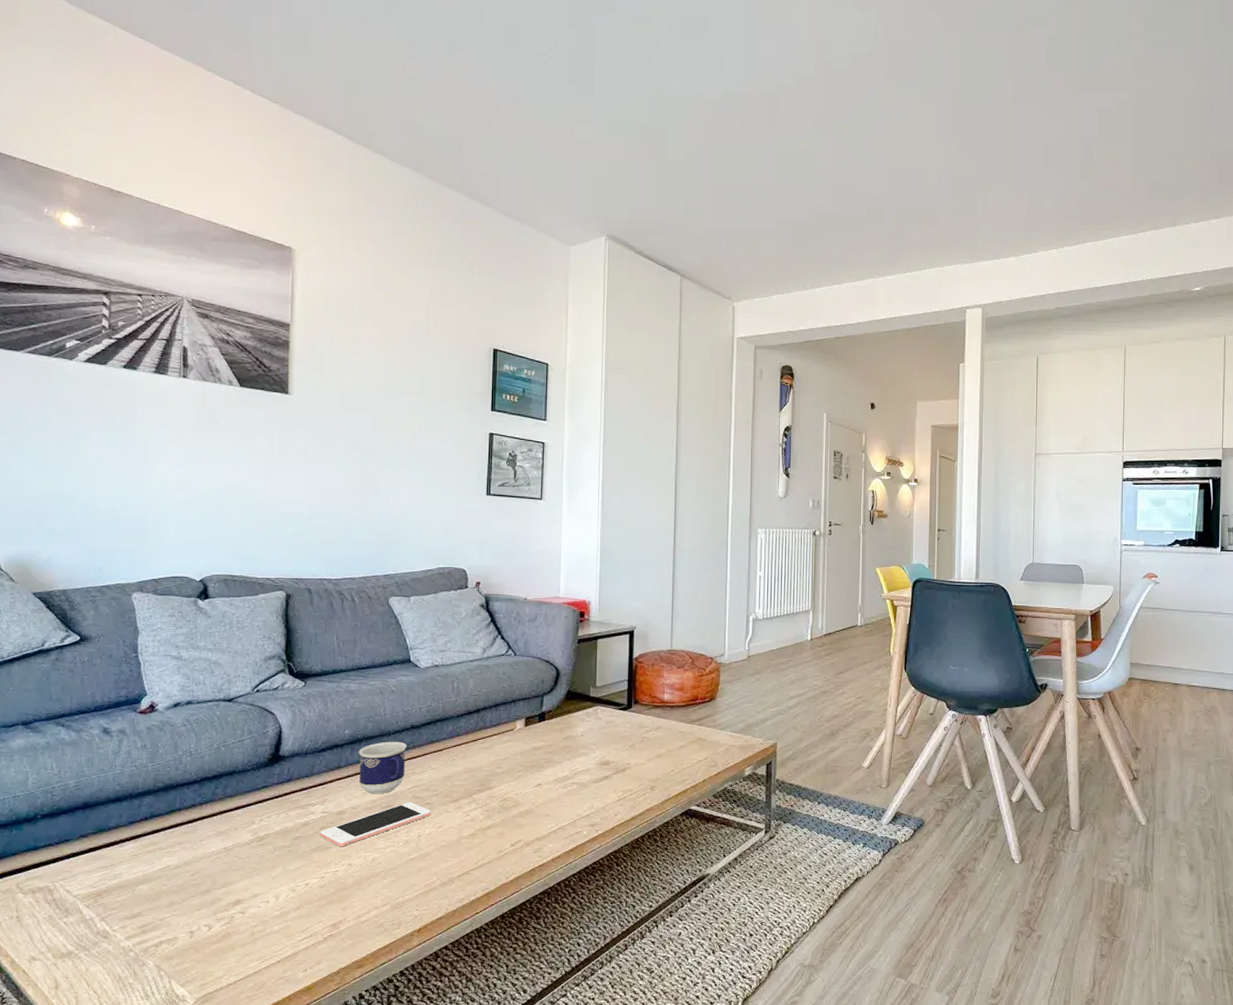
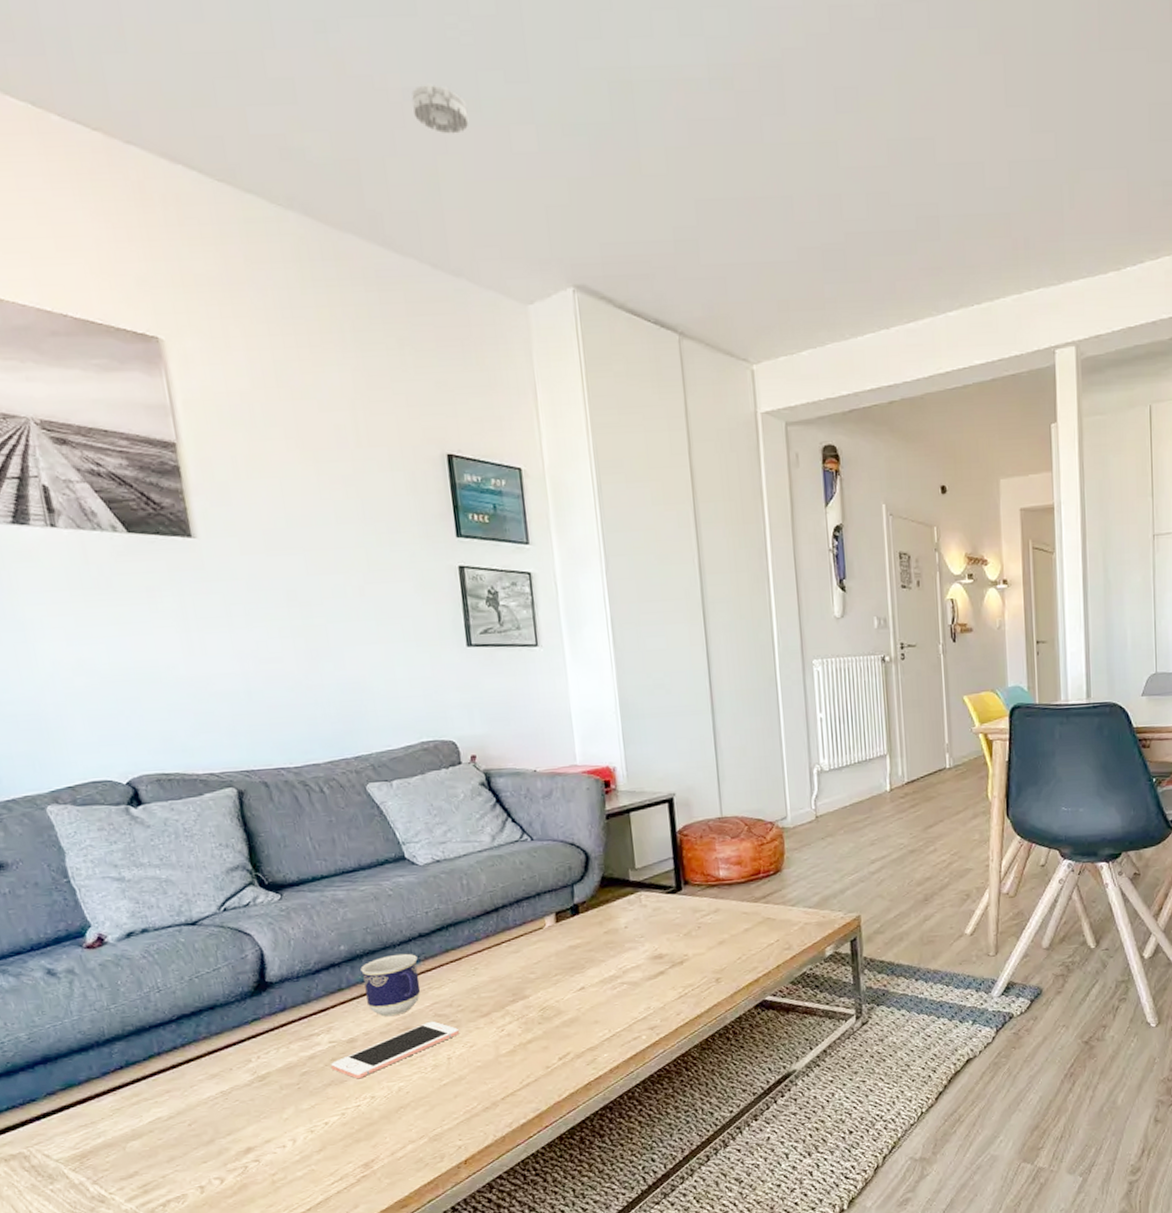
smoke detector: none [507,90,546,125] -> present [412,83,469,134]

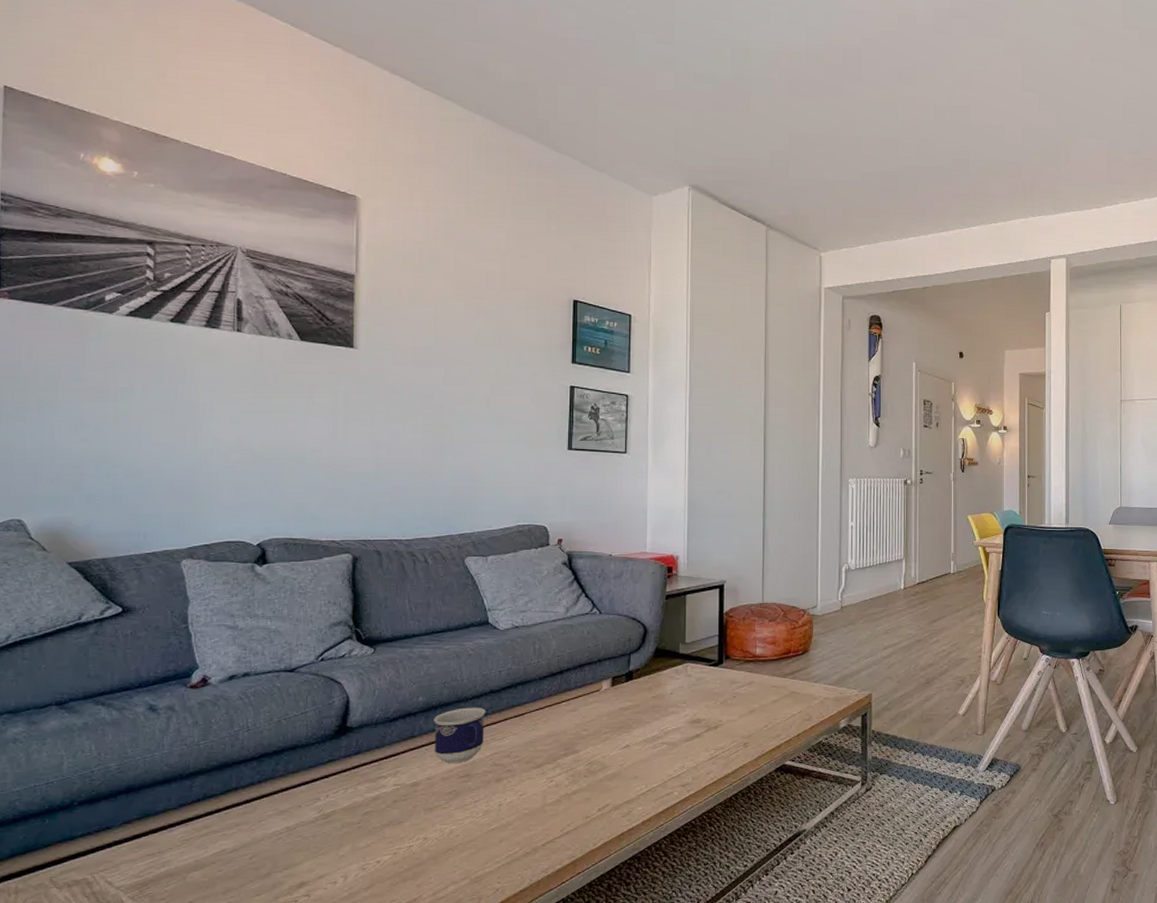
cell phone: present [331,1021,459,1079] -> none [392,769,512,821]
smoke detector: present [412,83,469,134] -> none [584,37,625,74]

